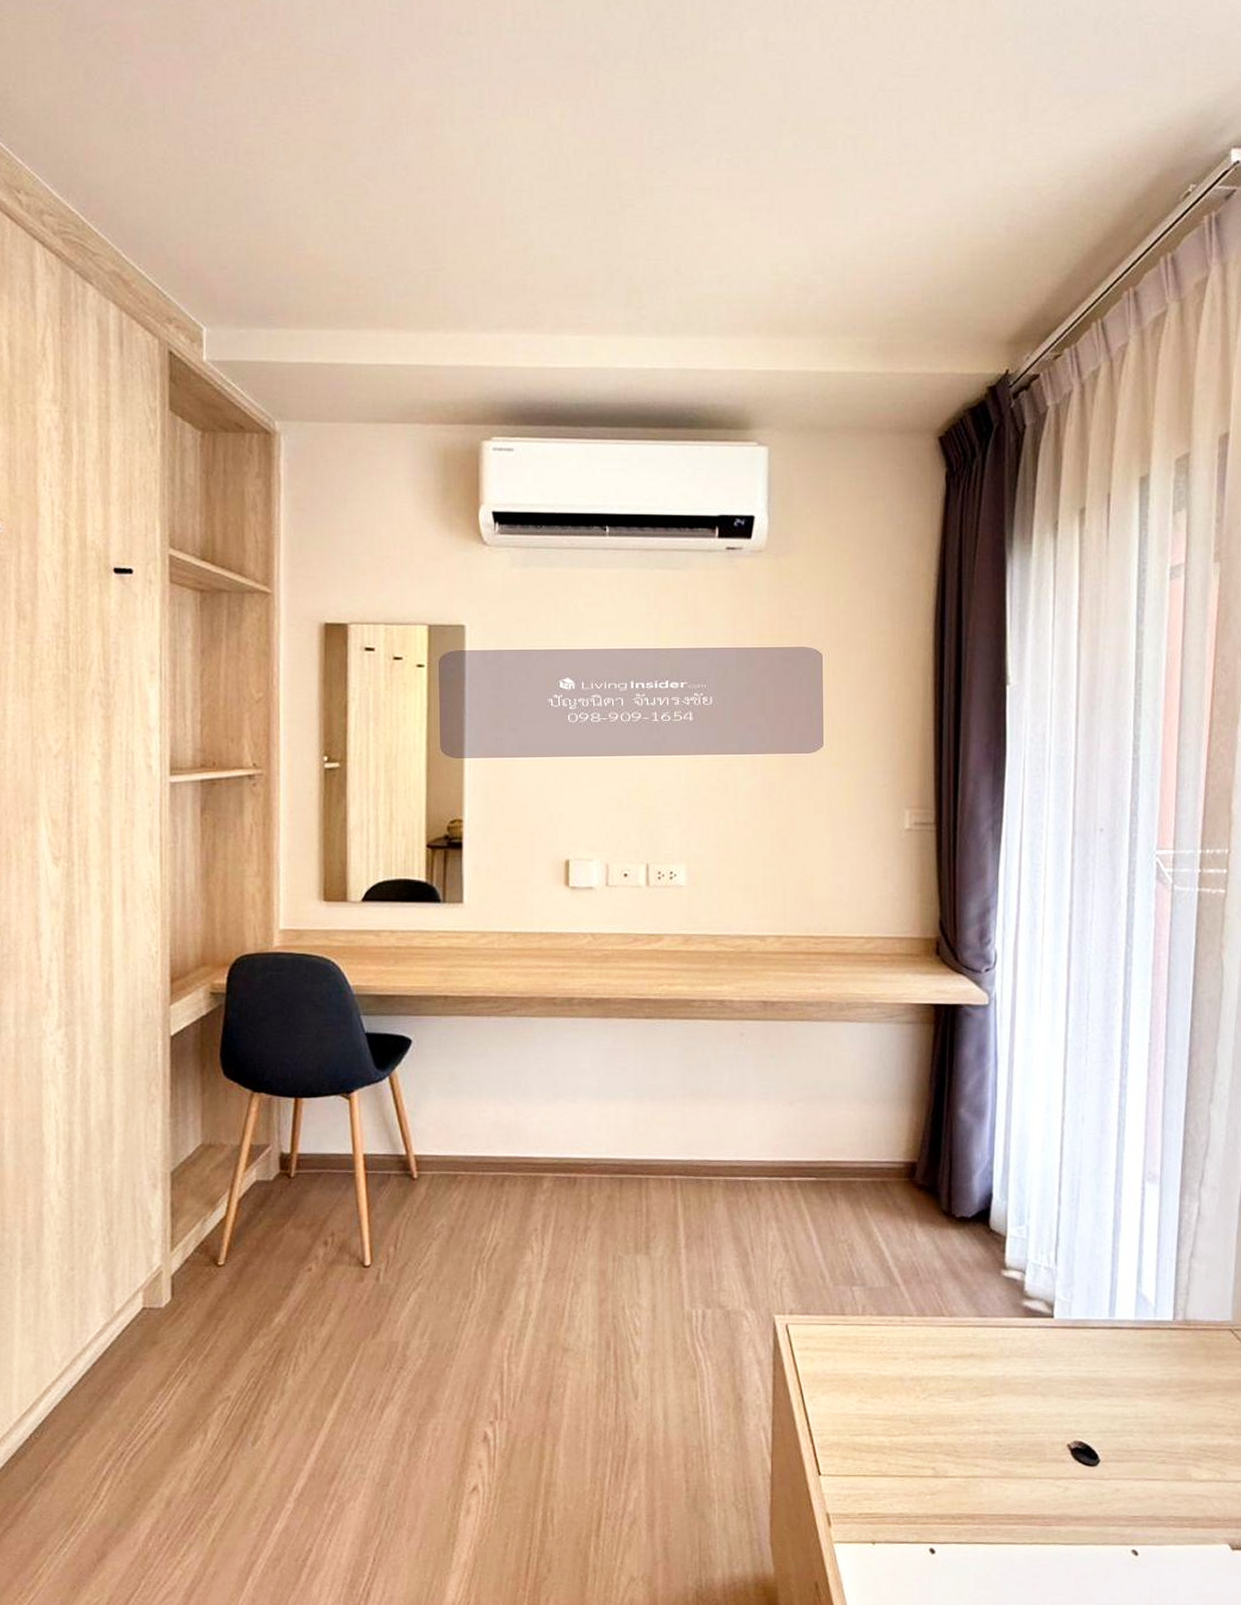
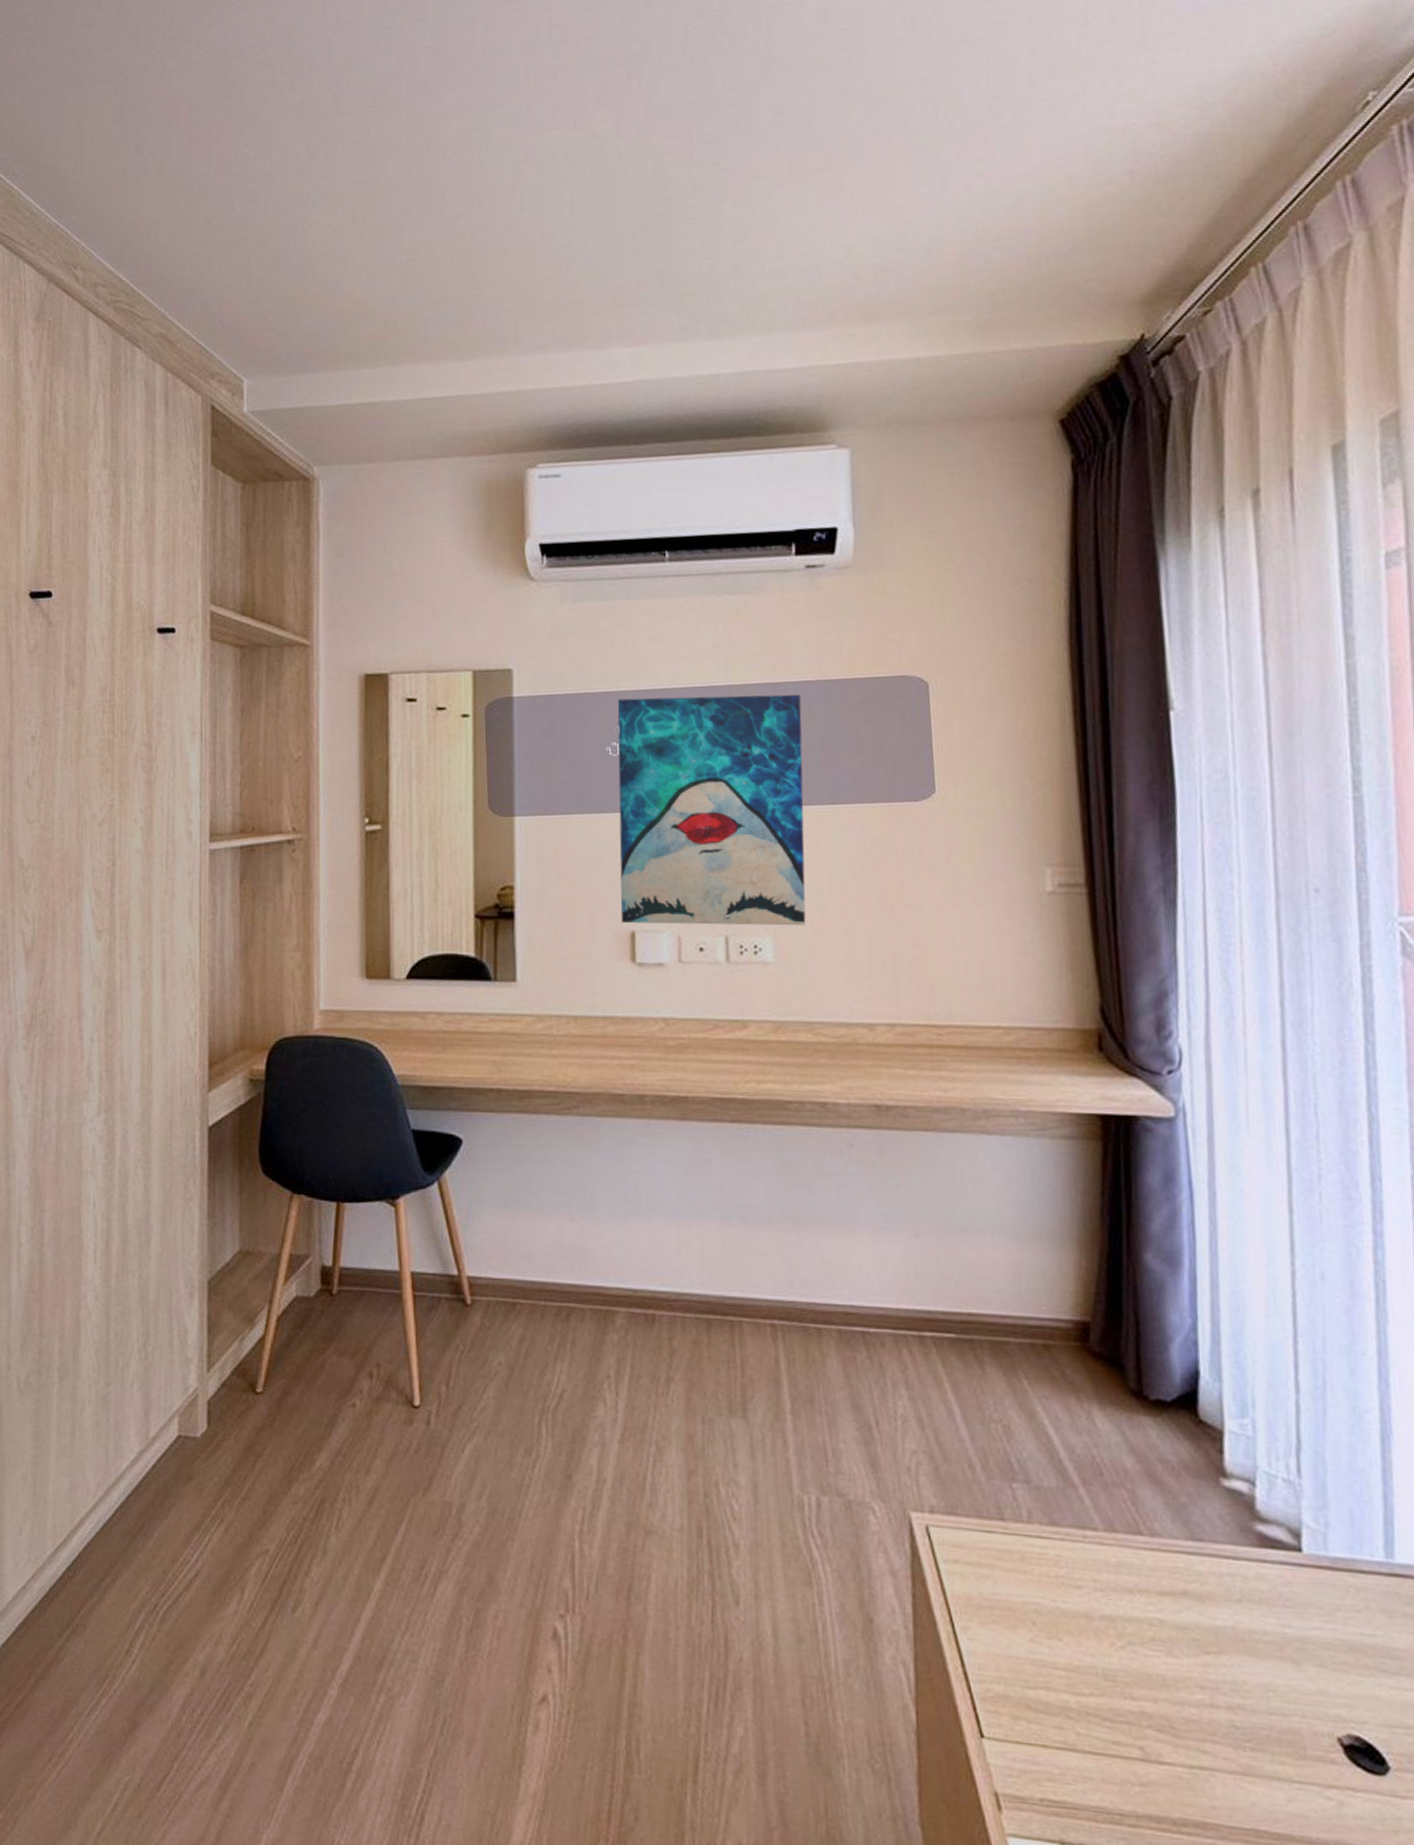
wall art: none [557,656,718,856] -> present [617,694,806,926]

